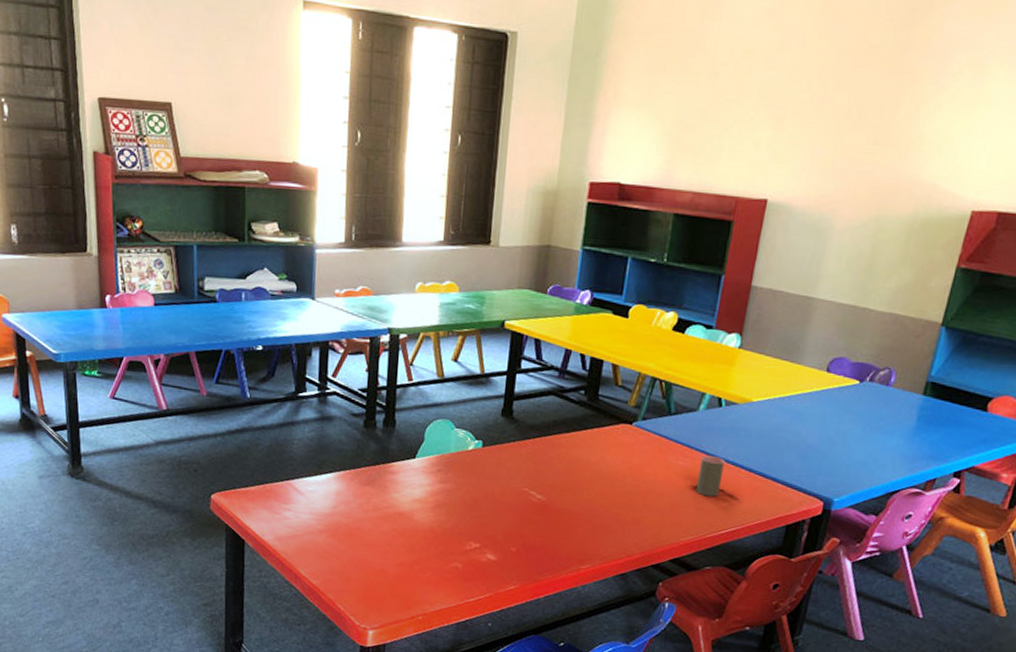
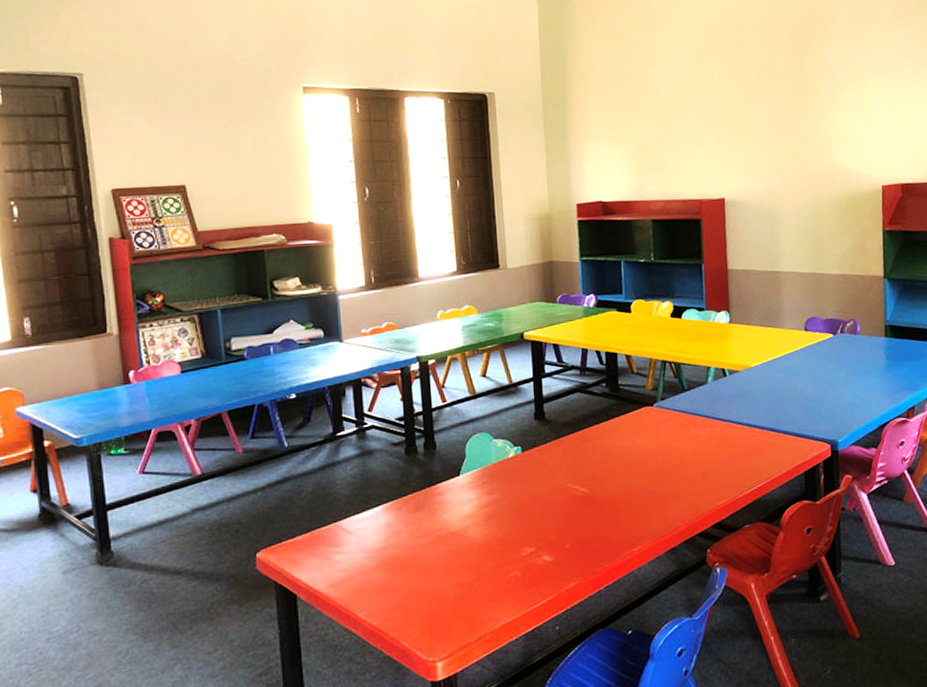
cup: present [695,456,725,497] -> none [719,421,742,460]

